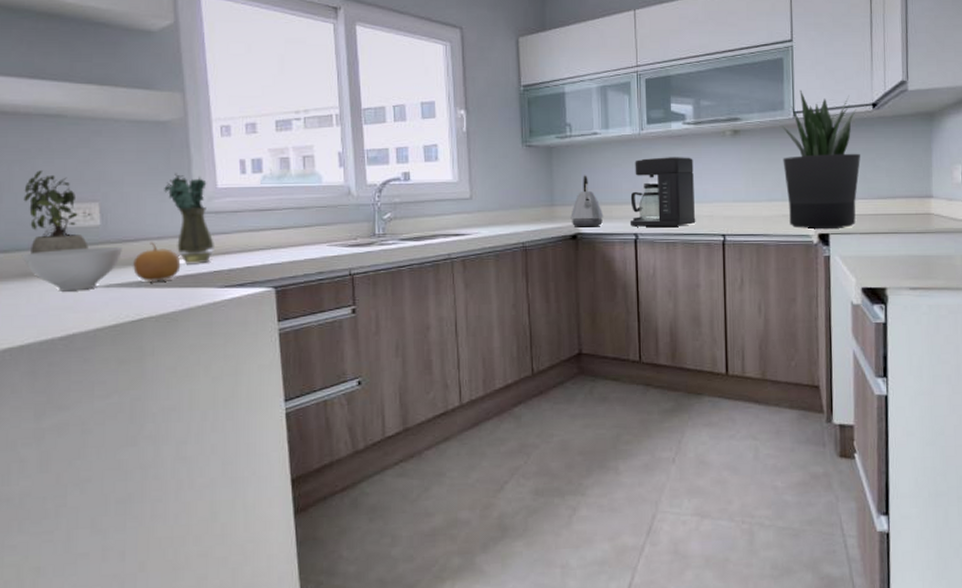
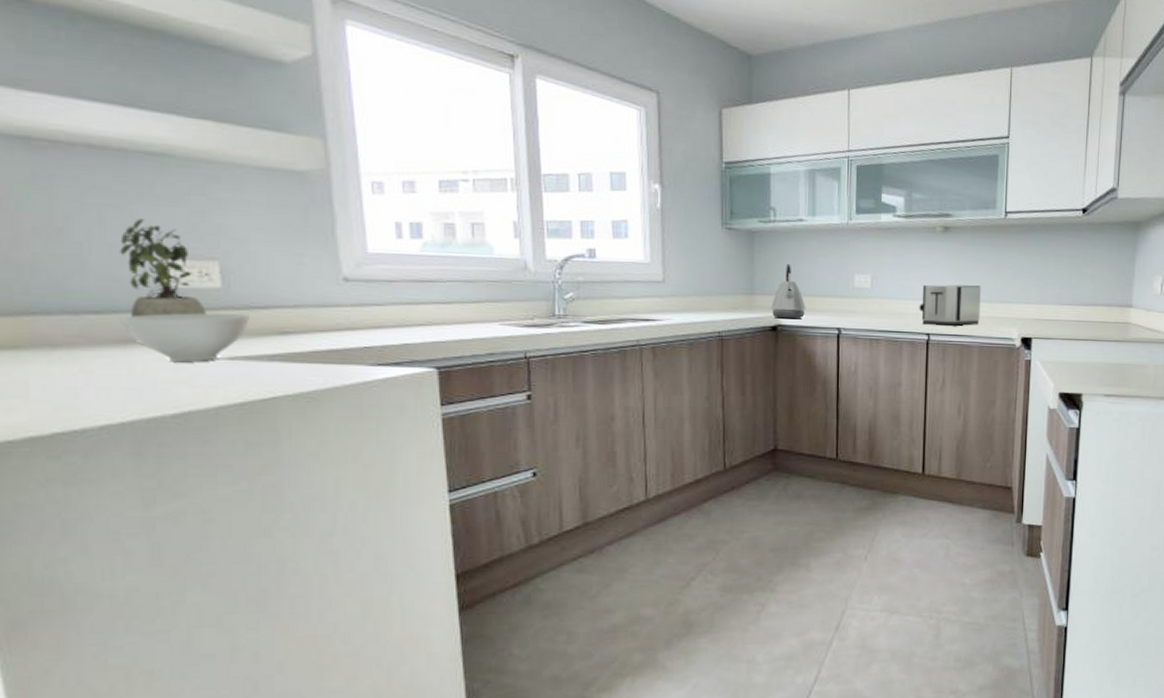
fruit: present [132,242,181,282] -> none [262,310,324,356]
vase: present [164,173,214,263] -> none [301,232,364,337]
coffee maker: present [629,157,696,228] -> none [833,249,902,324]
toaster: none [713,184,775,227] -> present [919,284,981,327]
planter: present [782,89,860,229] -> none [991,189,1068,333]

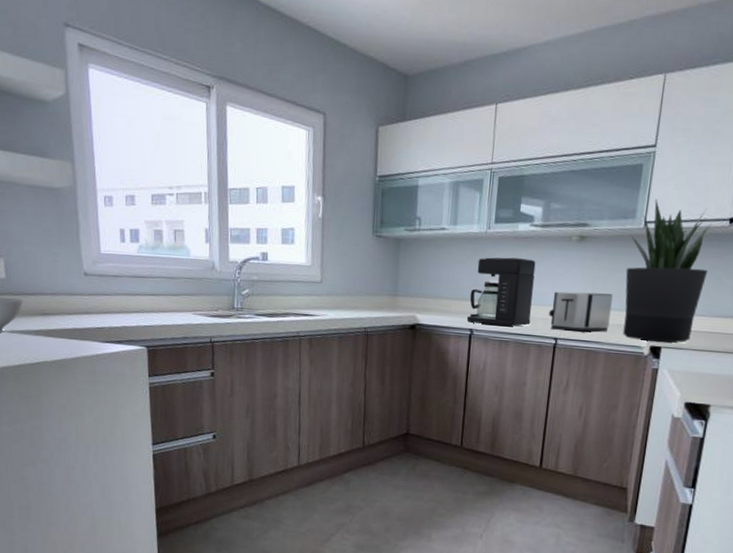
kettle: present [771,263,806,319] -> none [411,269,443,320]
coffee maker: none [833,249,902,324] -> present [466,257,536,327]
planter: none [991,189,1068,333] -> present [623,198,713,343]

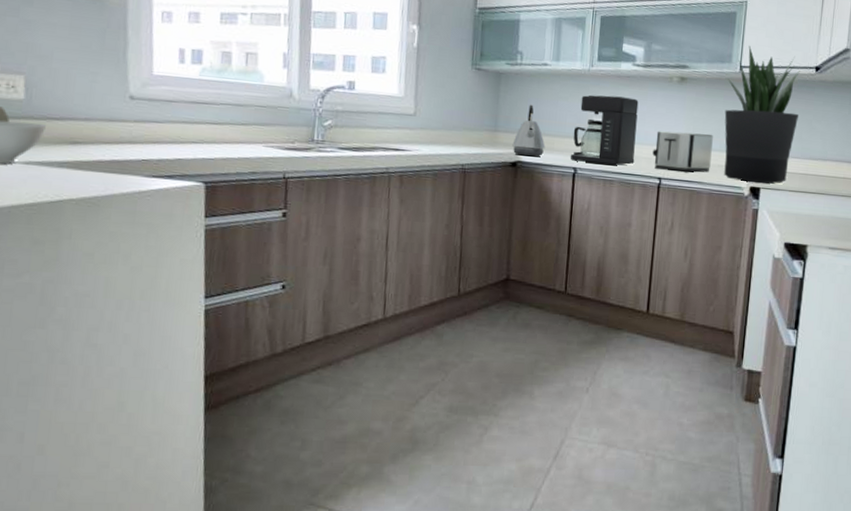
kettle: none [411,269,443,320] -> present [512,104,546,157]

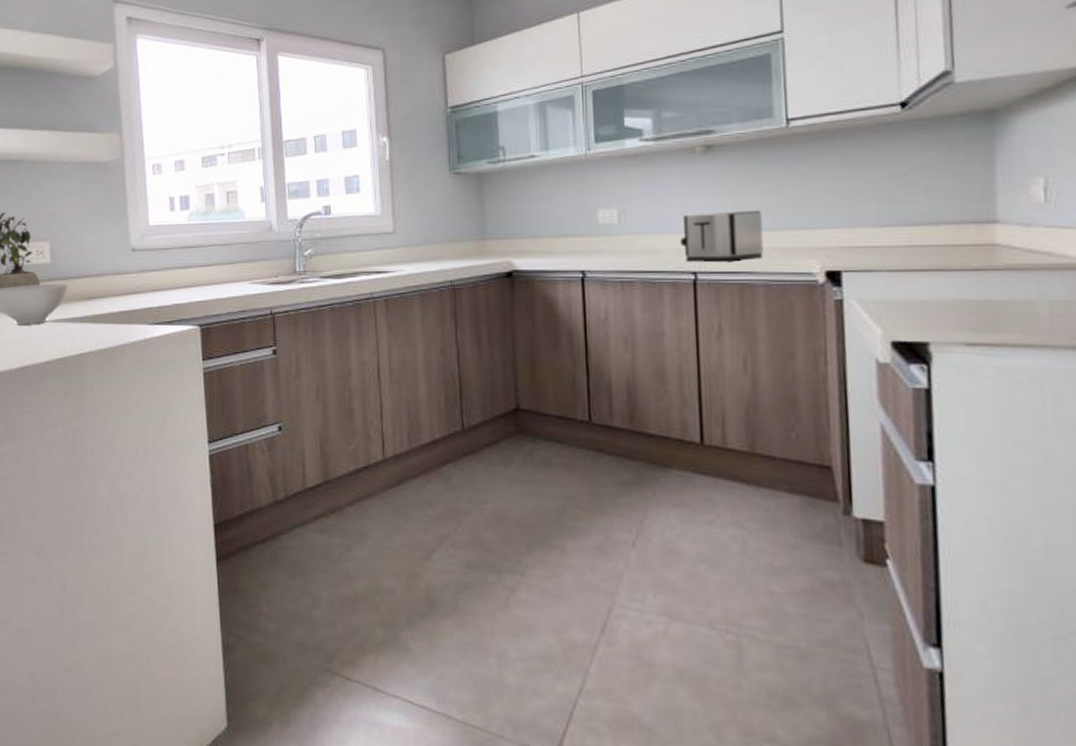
kettle: present [512,104,546,157] -> none [505,204,544,264]
coffee maker: present [569,94,639,166] -> none [575,179,658,264]
planter: present [724,45,801,184] -> none [770,91,885,265]

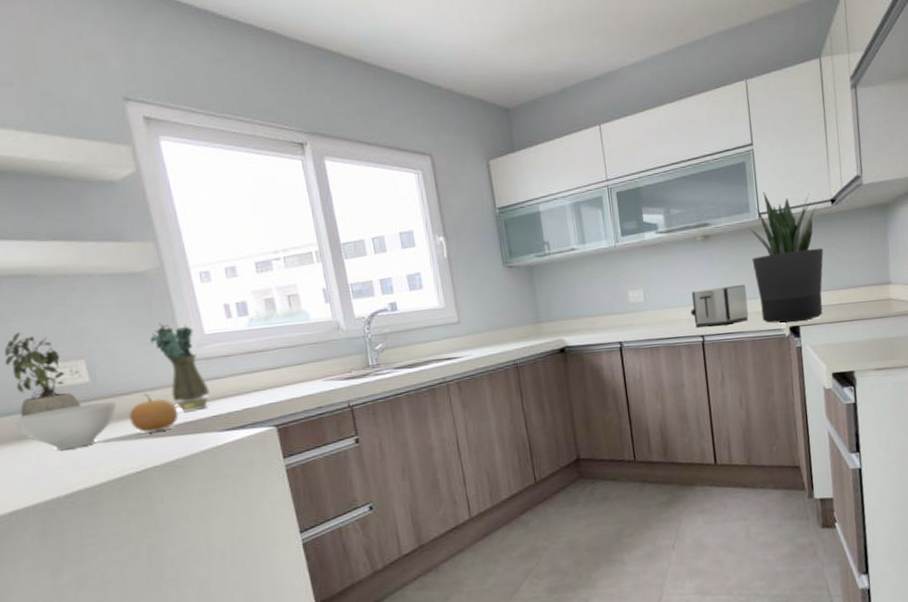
fruit: none [75,279,117,317] -> present [128,393,179,433]
vase: none [103,211,146,300] -> present [150,323,210,411]
planter: none [770,91,885,265] -> present [748,191,824,324]

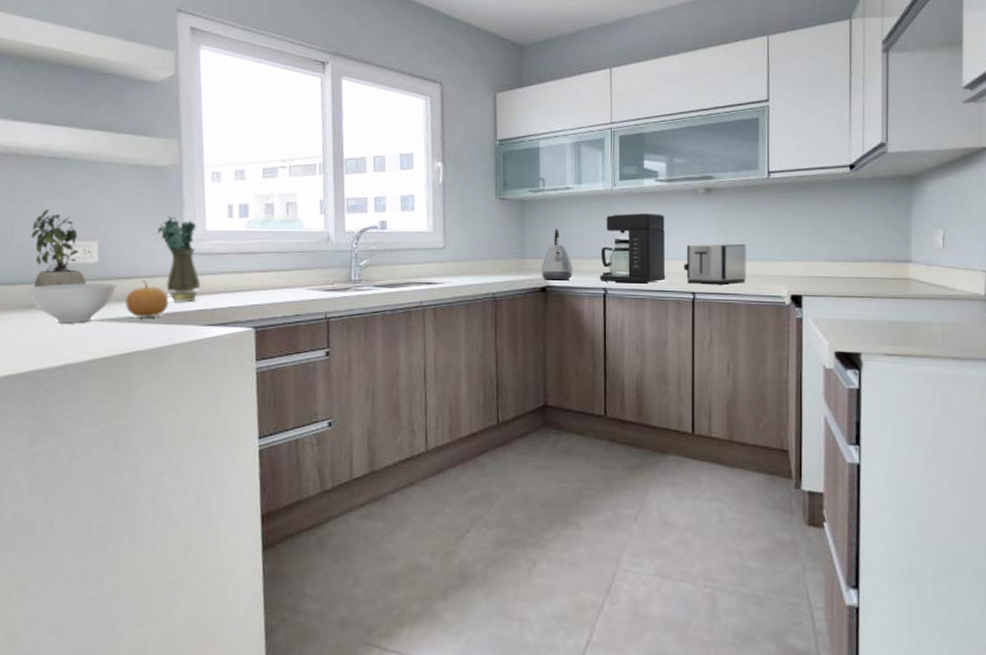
kettle: none [557,290,589,341] -> present [541,229,574,281]
coffee maker: none [612,264,676,336] -> present [599,213,666,284]
planter: present [748,191,824,324] -> none [755,149,836,290]

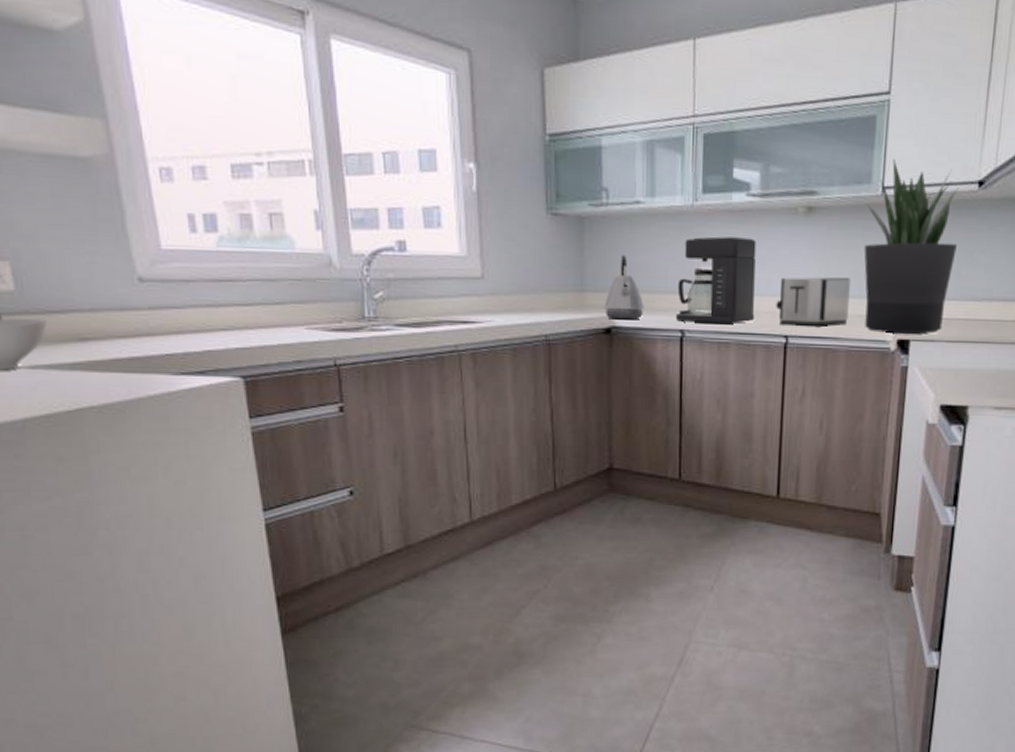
fruit: present [124,280,169,318] -> none [61,314,124,364]
vase: present [157,215,201,302] -> none [92,227,164,344]
planter: none [755,149,836,290] -> present [864,158,960,334]

